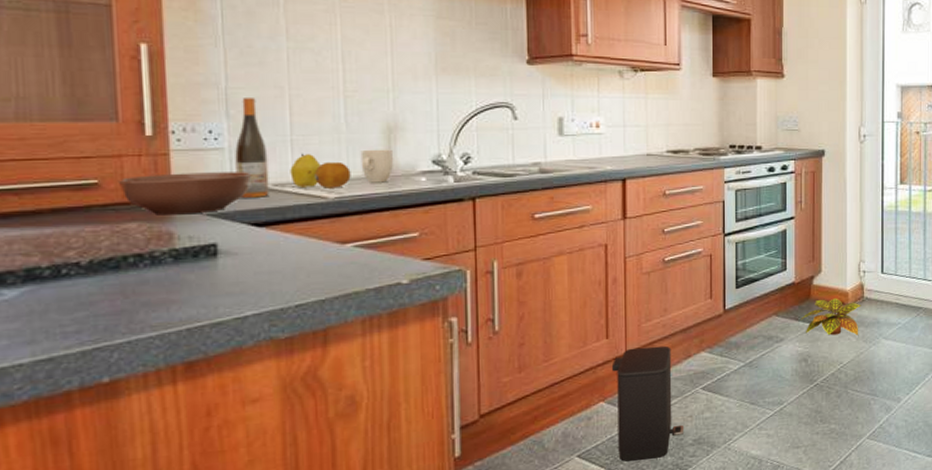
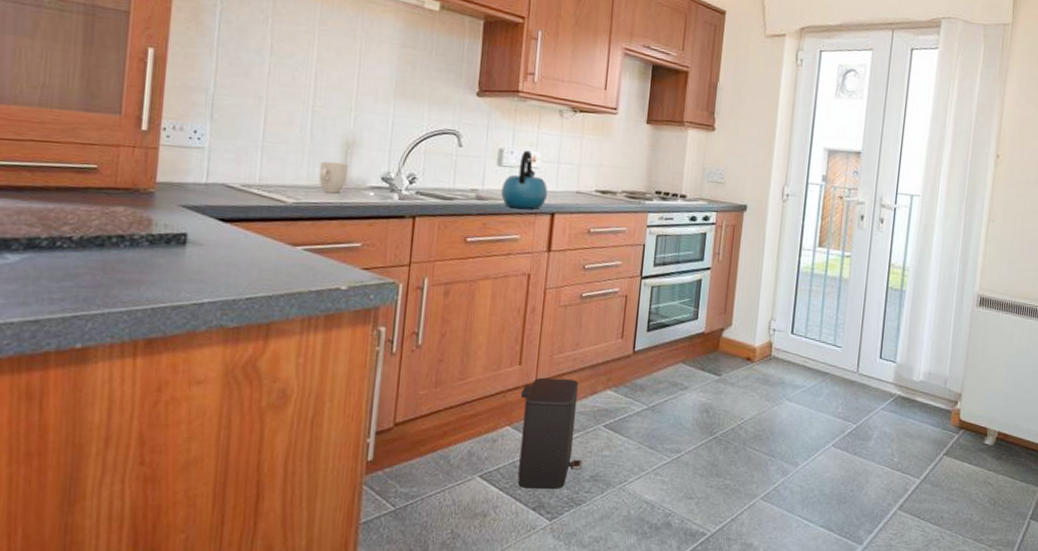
bowl: present [117,172,253,215] -> none [113,165,226,204]
wine bottle: present [235,96,269,198] -> none [212,103,241,196]
fruit: present [290,153,321,187] -> none [257,159,285,191]
fruit: present [314,161,351,188] -> none [277,169,310,194]
kettle: none [566,116,617,179] -> present [501,150,548,210]
plant: present [801,298,862,336] -> none [707,353,768,394]

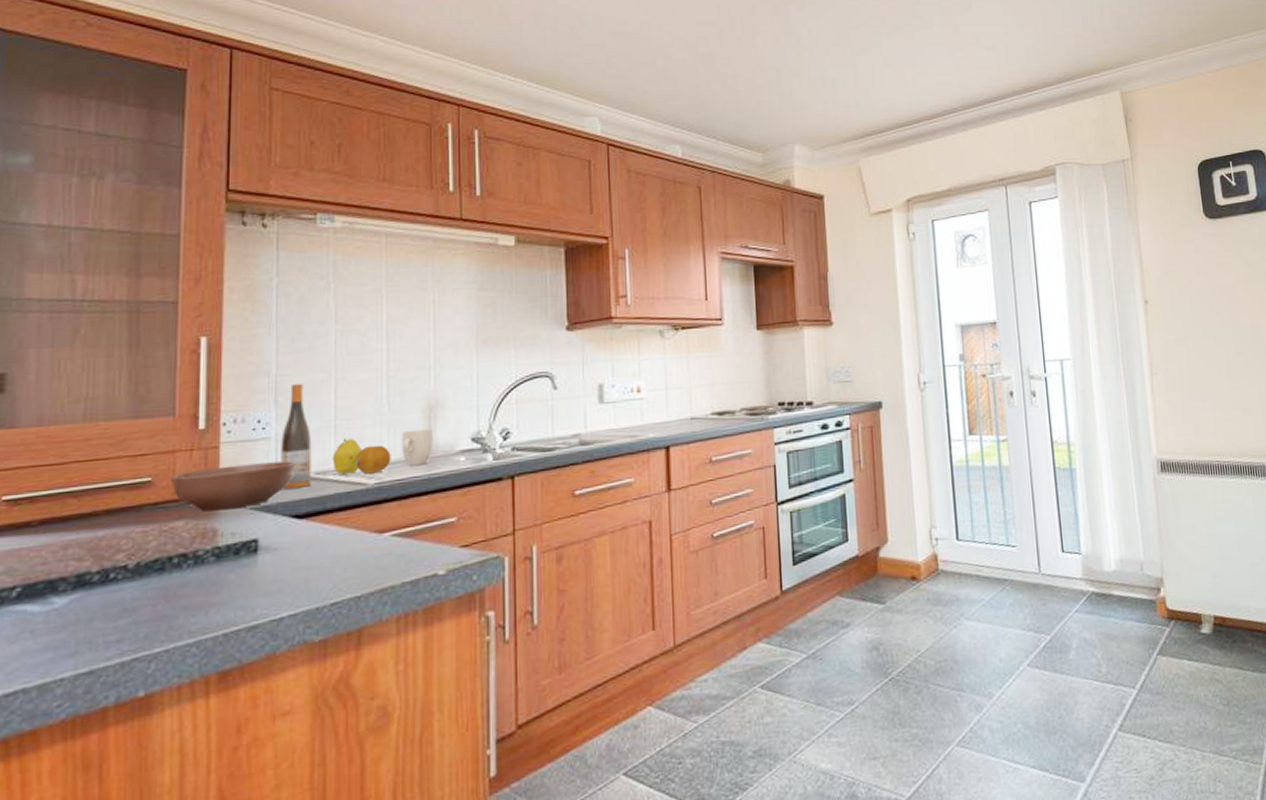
bowl: none [113,165,226,204] -> present [169,460,296,512]
wine bottle: none [212,103,241,196] -> present [281,383,312,489]
fruit: none [257,159,285,191] -> present [332,438,363,475]
fruit: none [277,169,310,194] -> present [356,445,391,474]
kettle: present [501,150,548,210] -> none [607,381,659,449]
pedal bin: present [518,377,583,489] -> none [659,636,743,780]

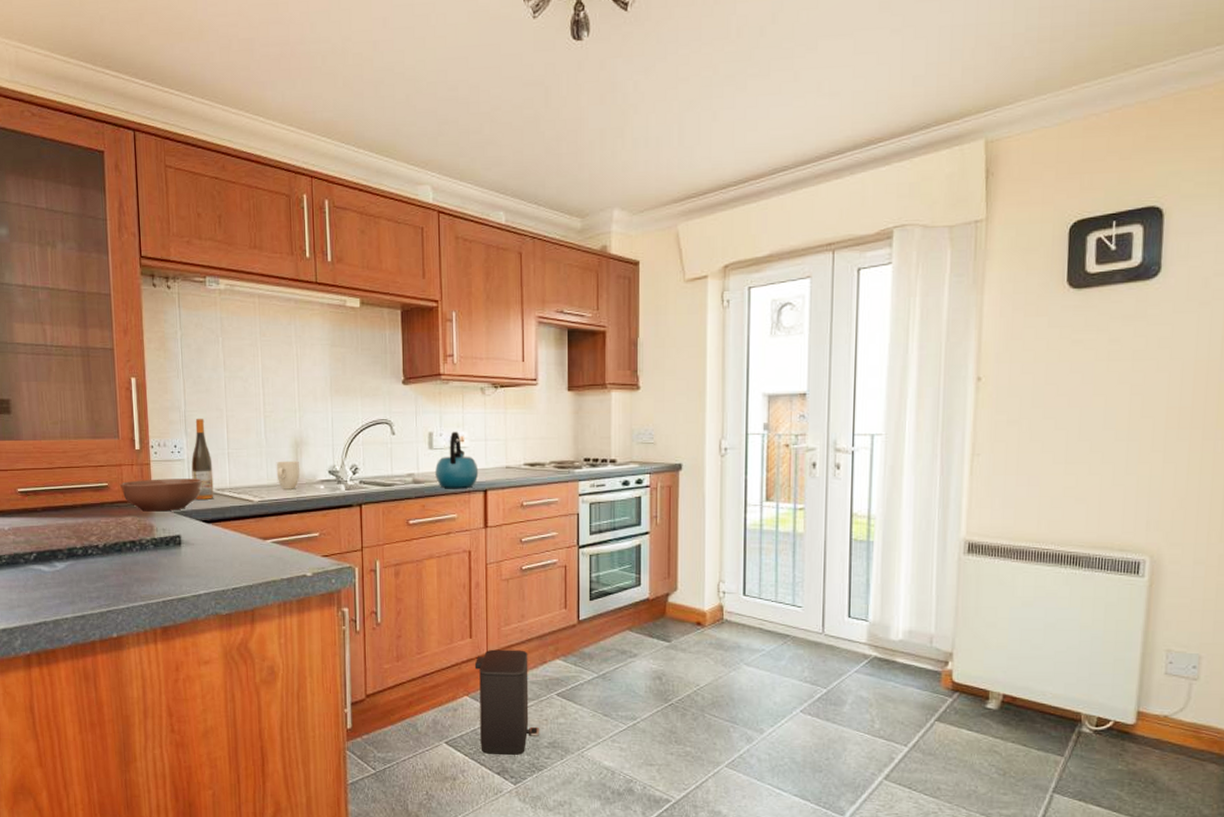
fruit: present [332,438,363,475] -> none [227,463,249,492]
fruit: present [356,445,391,474] -> none [244,471,270,493]
kettle: none [607,381,659,449] -> present [435,431,479,489]
pedal bin: none [659,636,743,780] -> present [474,649,540,755]

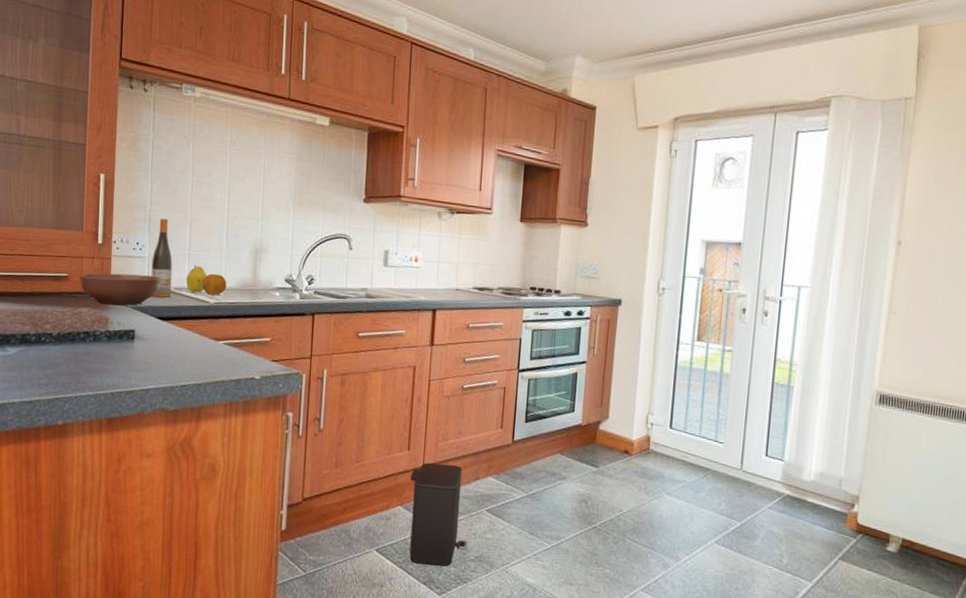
fruit: none [227,463,249,492] -> present [186,265,207,293]
fruit: none [244,471,270,493] -> present [202,273,227,295]
mug: present [276,461,300,489] -> none [234,265,258,294]
kettle: present [435,431,479,489] -> none [388,251,430,307]

